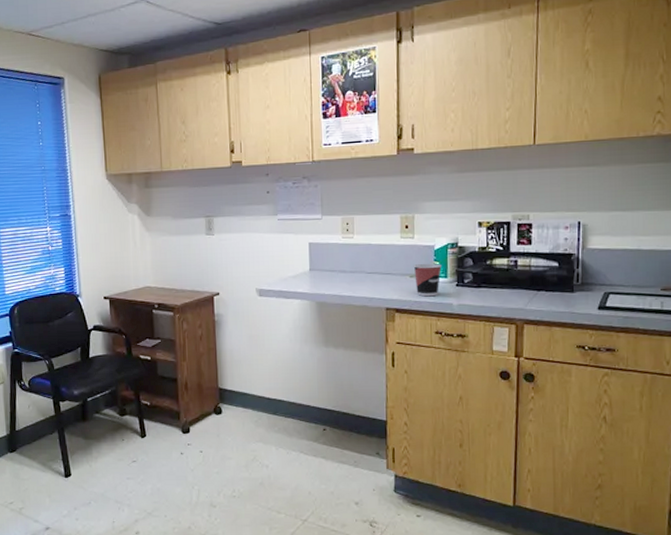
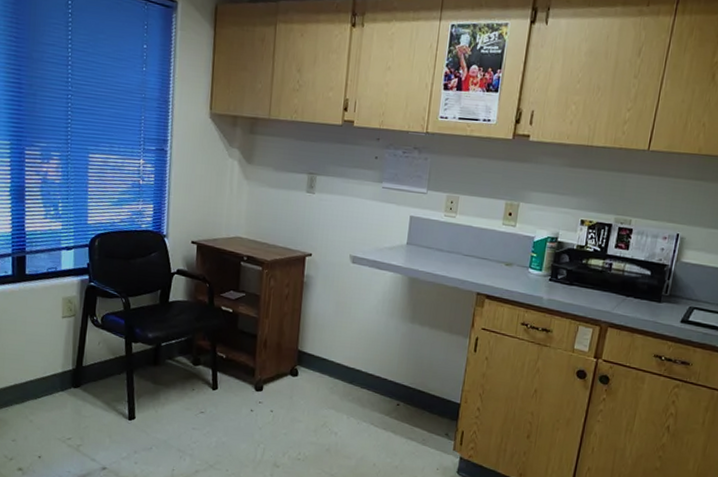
cup: present [413,263,441,297] -> none [509,253,538,288]

